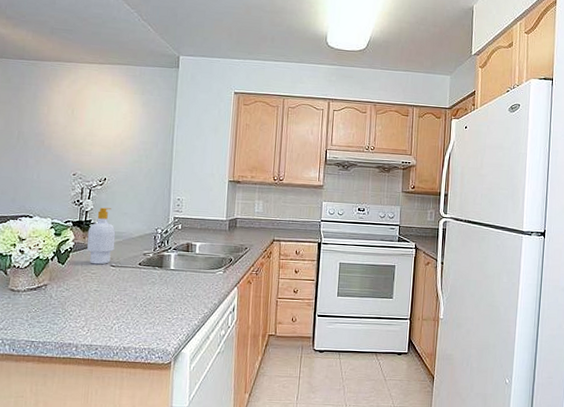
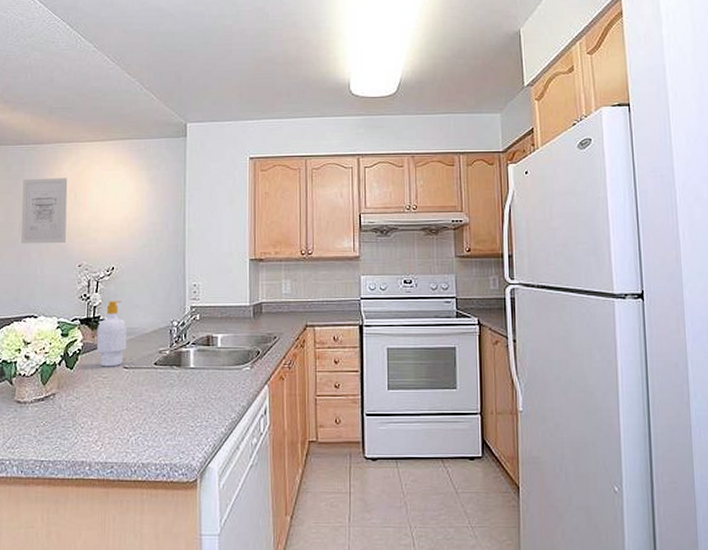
wall art: none [18,92,66,154] -> present [20,178,68,244]

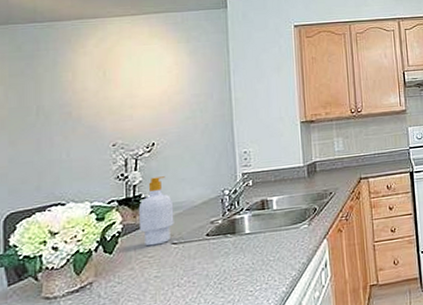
wall art: present [20,178,68,244] -> none [39,55,95,128]

